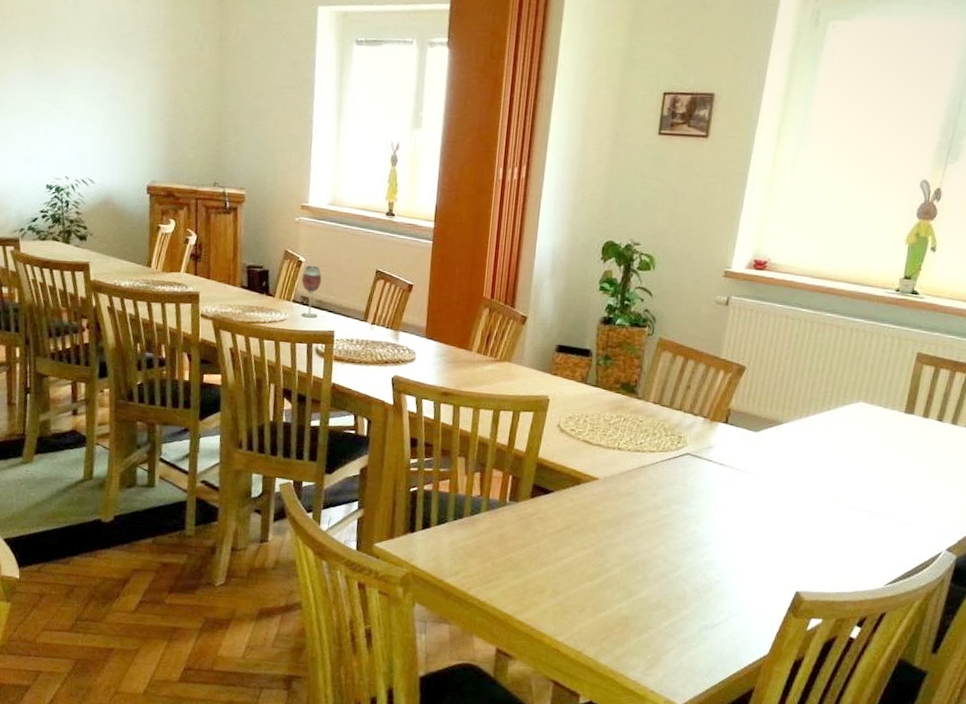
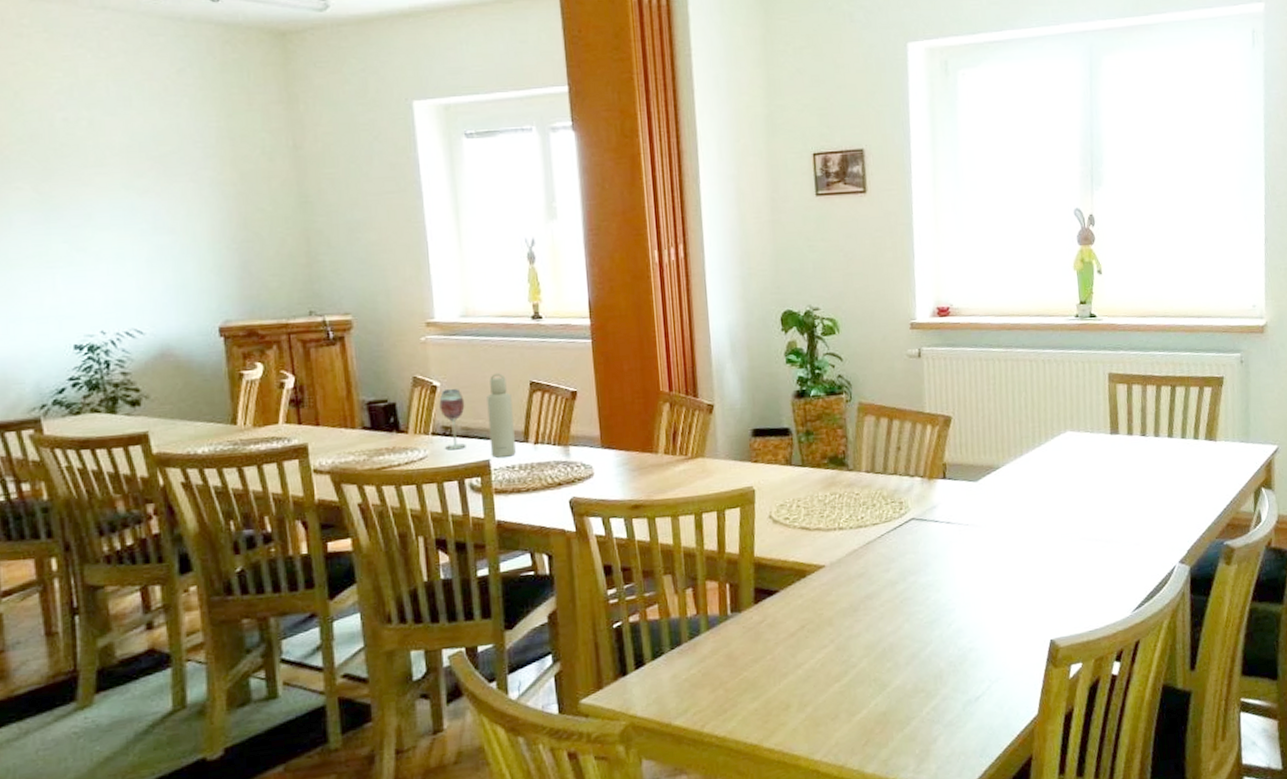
bottle: none [336,258,360,331] -> present [487,373,516,458]

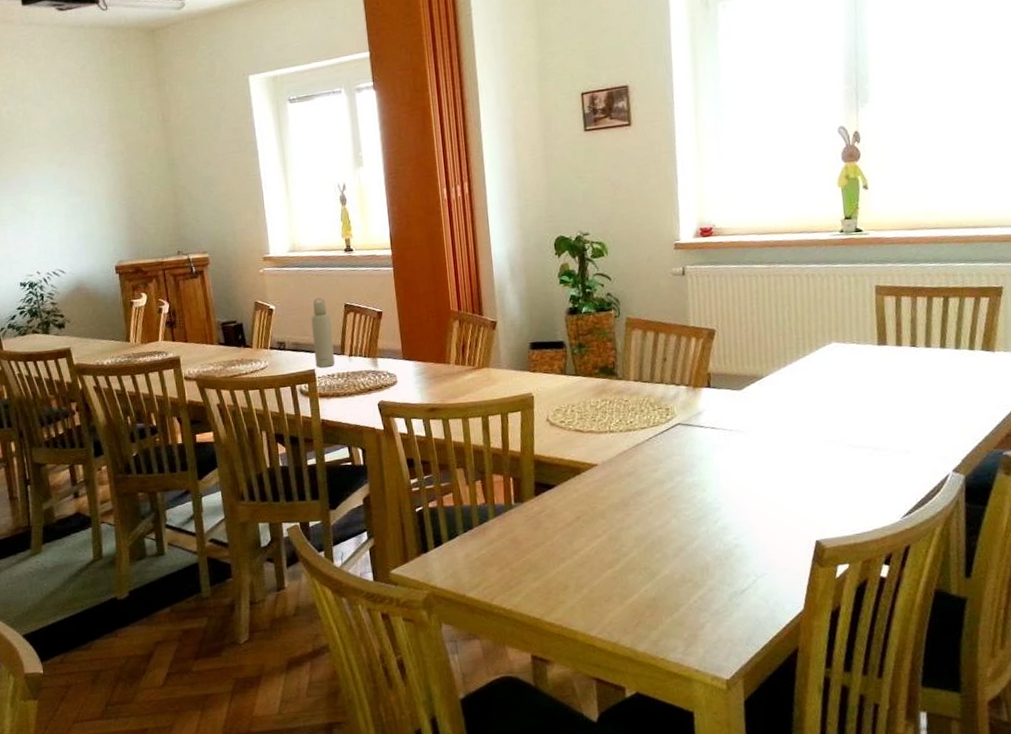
wineglass: present [439,389,466,450] -> none [275,311,296,362]

